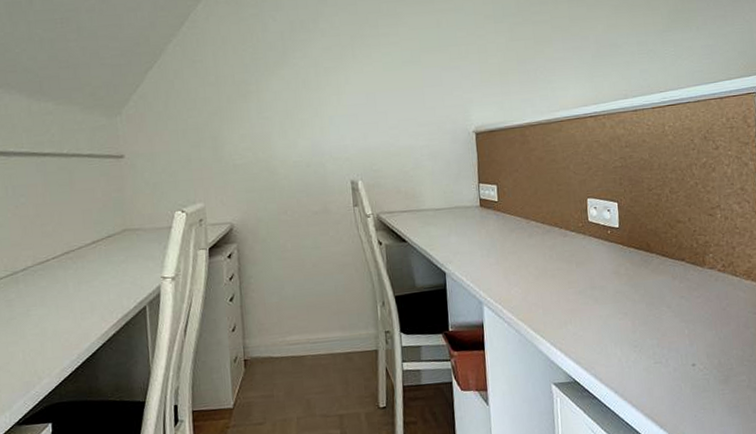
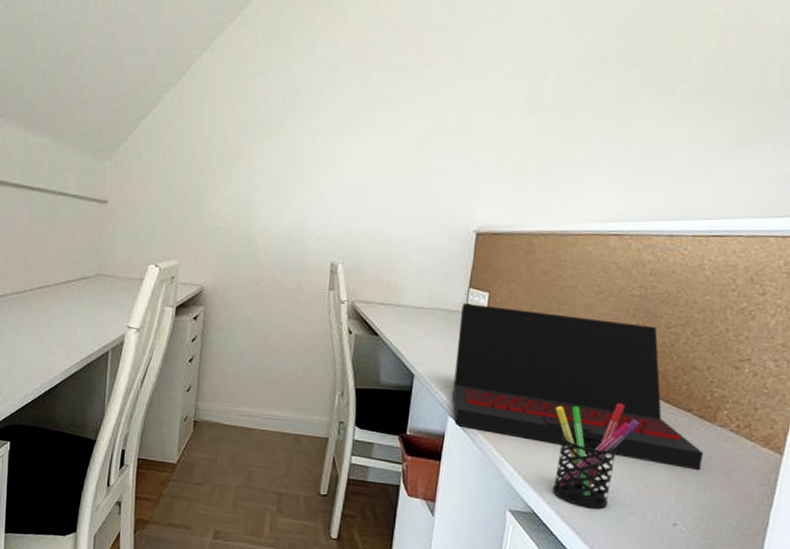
laptop: none [476,190,703,314] -> present [452,303,704,471]
pen holder: none [573,264,645,366] -> present [552,403,639,509]

